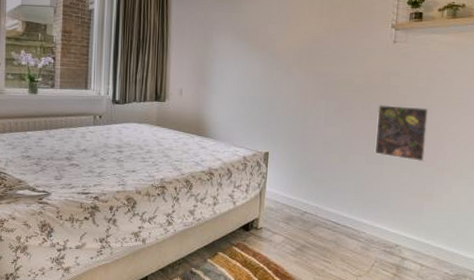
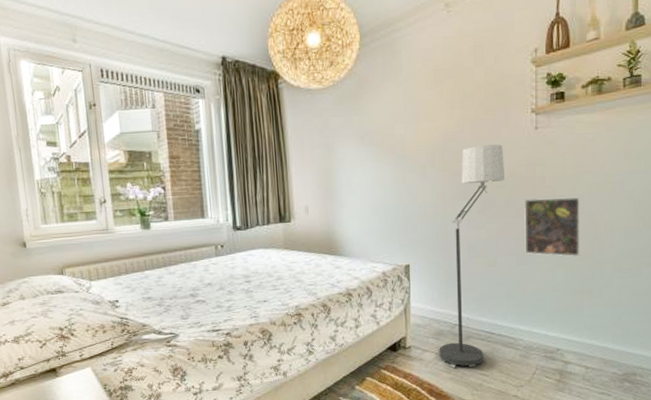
floor lamp: none [285,52,364,254] -> present [436,144,506,368]

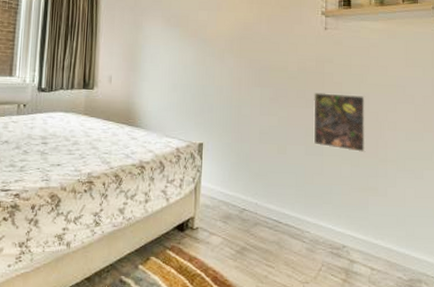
floor lamp: present [436,144,506,368] -> none [224,38,297,257]

